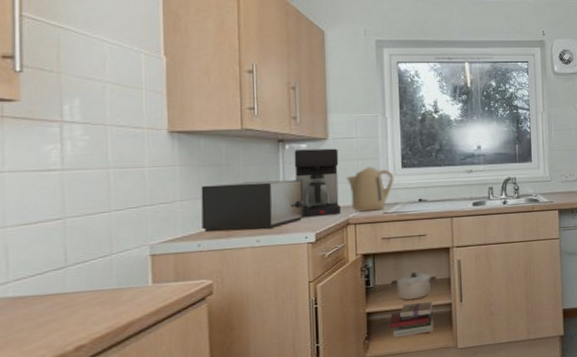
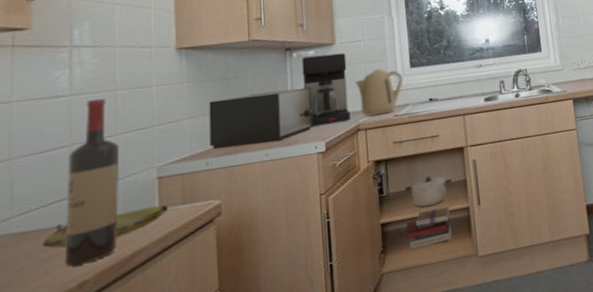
fruit: none [39,281,162,314] -> present [42,205,169,249]
wine bottle: none [60,176,113,332] -> present [64,98,120,267]

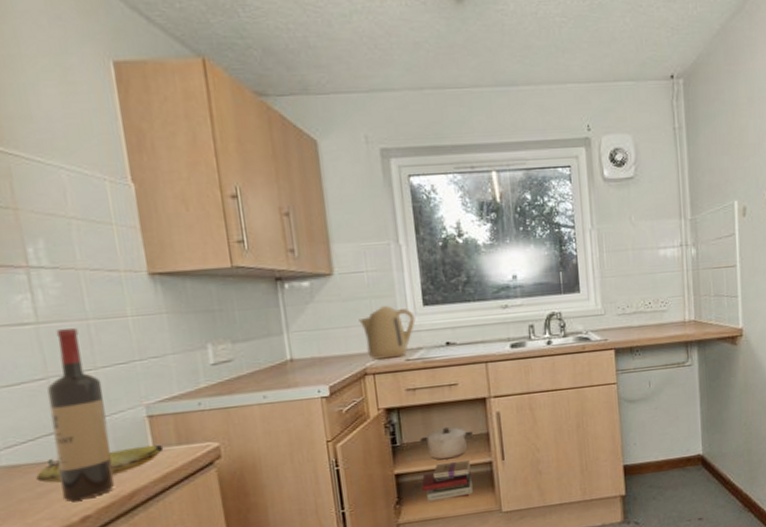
toaster: present [209,87,314,150] -> none [193,324,314,389]
coffee maker: present [301,52,350,128] -> none [295,285,356,369]

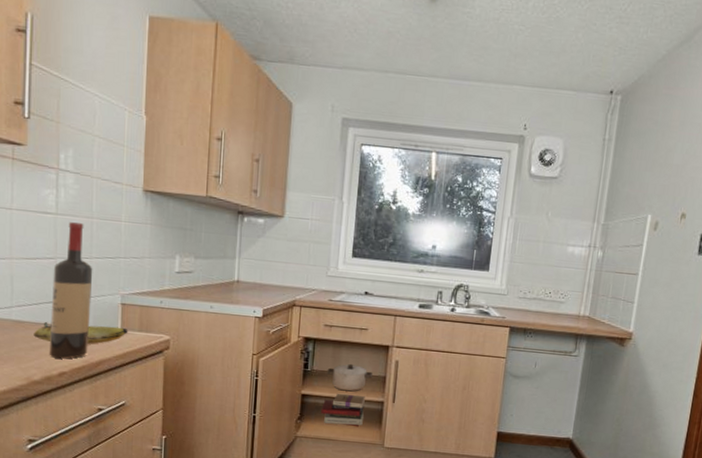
kettle: present [359,306,415,360] -> none [297,251,344,297]

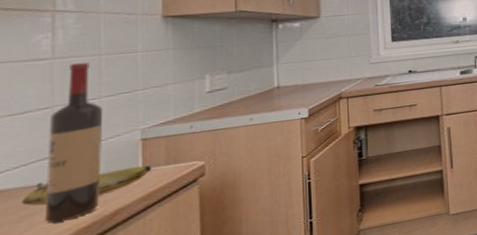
books: present [321,393,365,426] -> none [382,169,426,208]
cooking pot: present [327,363,373,392] -> none [382,141,429,171]

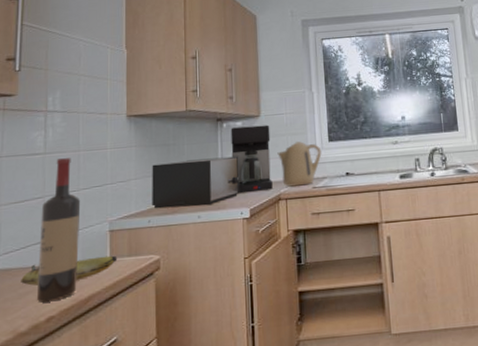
toaster: none [194,57,297,114] -> present [152,156,240,209]
coffee maker: none [287,25,333,95] -> present [231,124,273,194]
kettle: none [338,42,385,86] -> present [277,141,322,188]

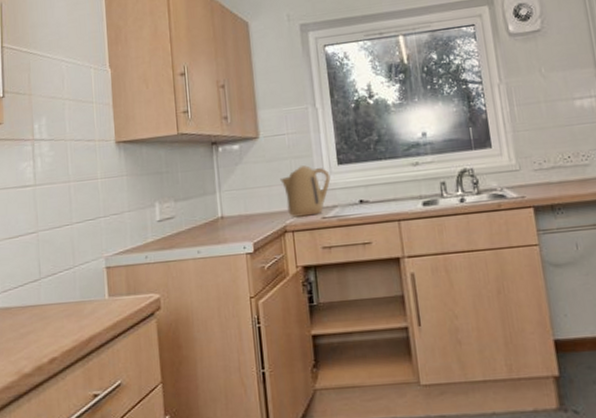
fruit: present [21,255,118,286] -> none [21,294,116,326]
wine bottle: present [36,158,81,303] -> none [36,189,77,343]
toaster: present [152,156,240,209] -> none [145,183,241,244]
coffee maker: present [231,124,273,194] -> none [227,147,277,226]

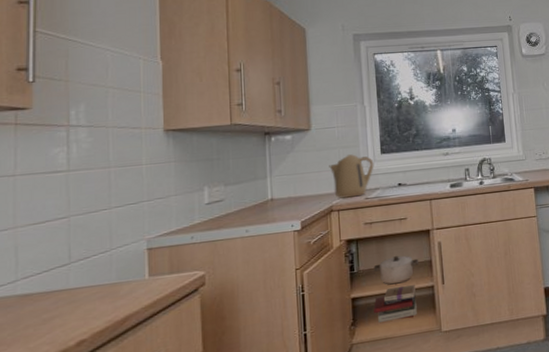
cooking pot: none [335,287,389,323] -> present [373,255,419,285]
books: none [337,323,390,367] -> present [373,284,418,323]

